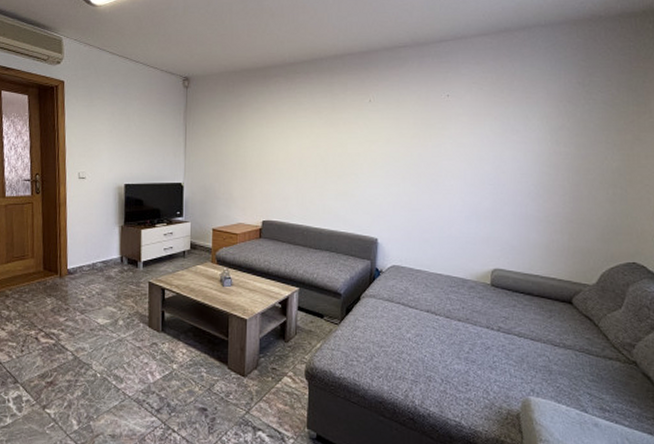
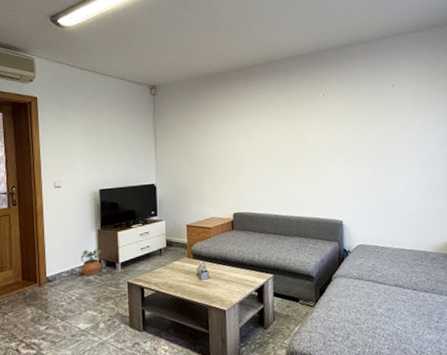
potted plant: none [102,245,124,272] -> present [80,249,102,276]

